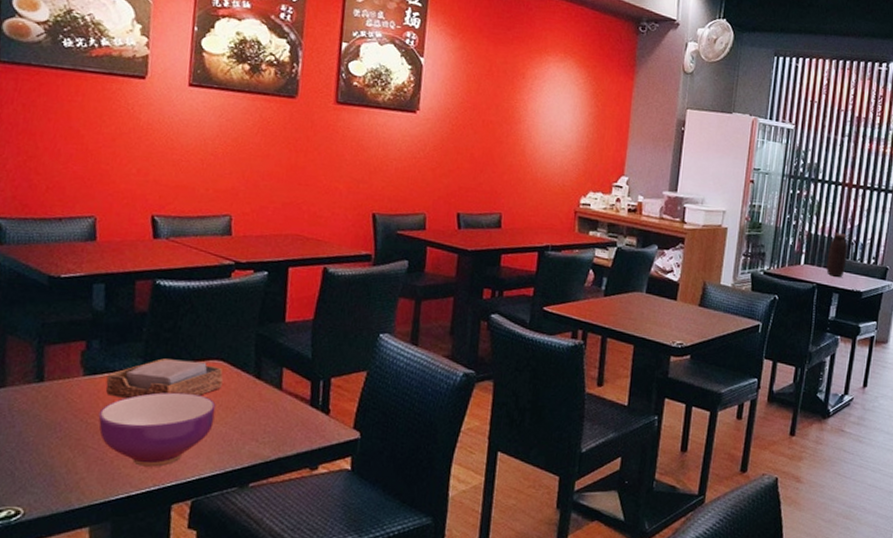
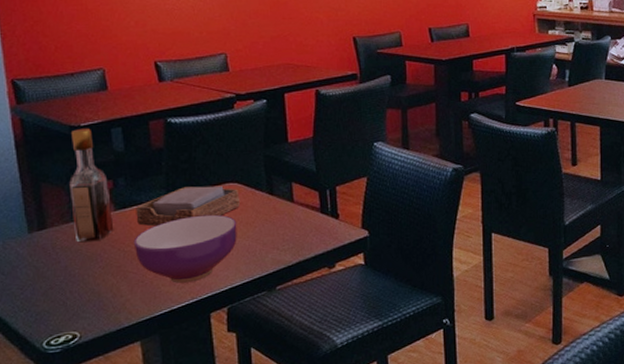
bottle: none [35,279,81,407] -> present [68,128,114,241]

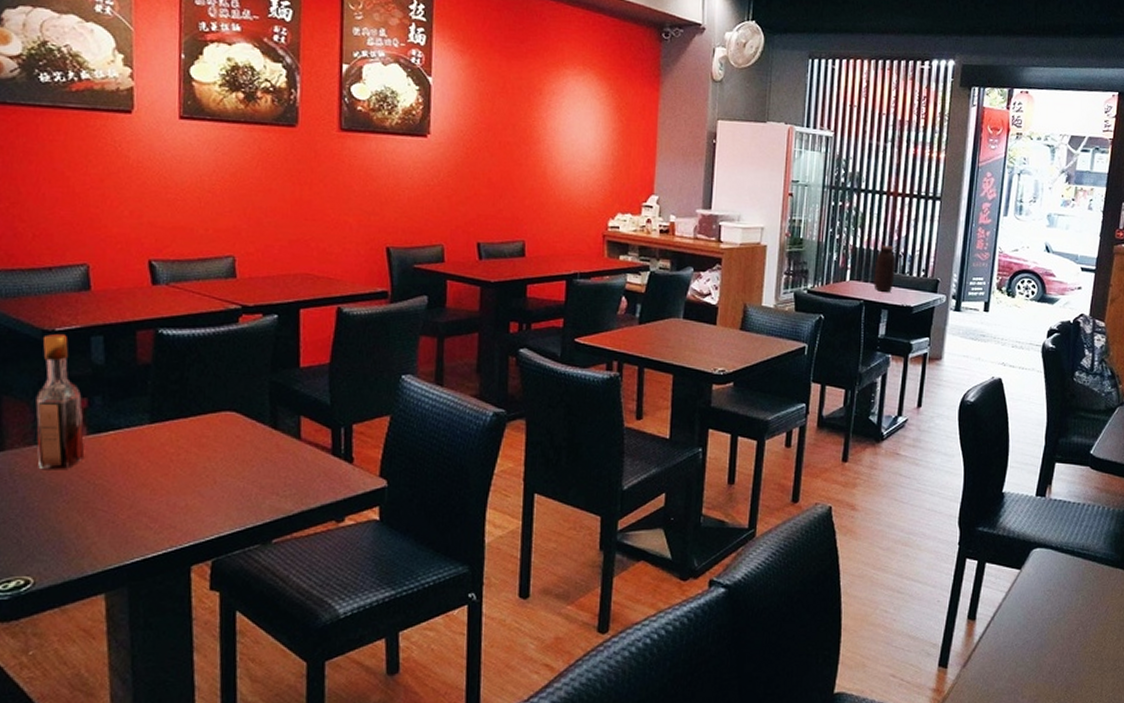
bowl: present [133,214,237,283] -> none [106,447,232,527]
napkin holder: present [136,185,240,227] -> none [112,412,237,457]

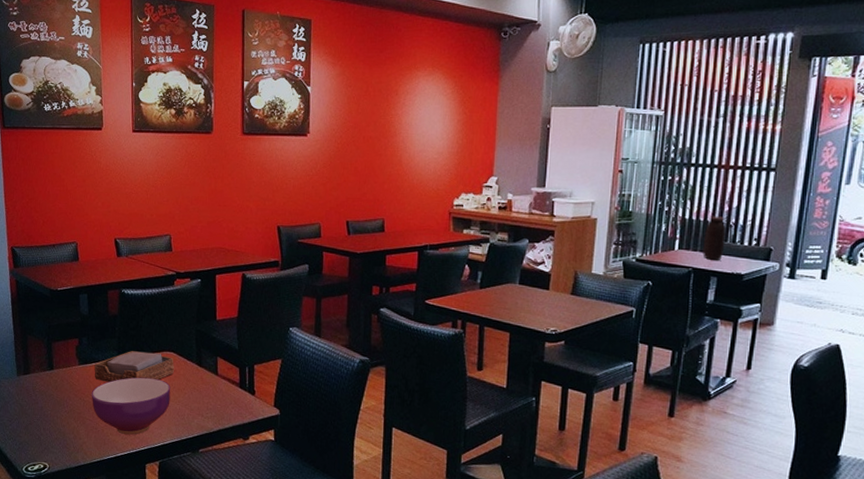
bottle: present [34,333,85,469] -> none [46,292,78,389]
bowl: none [106,447,232,527] -> present [91,377,171,435]
napkin holder: none [112,412,237,457] -> present [94,351,174,383]

